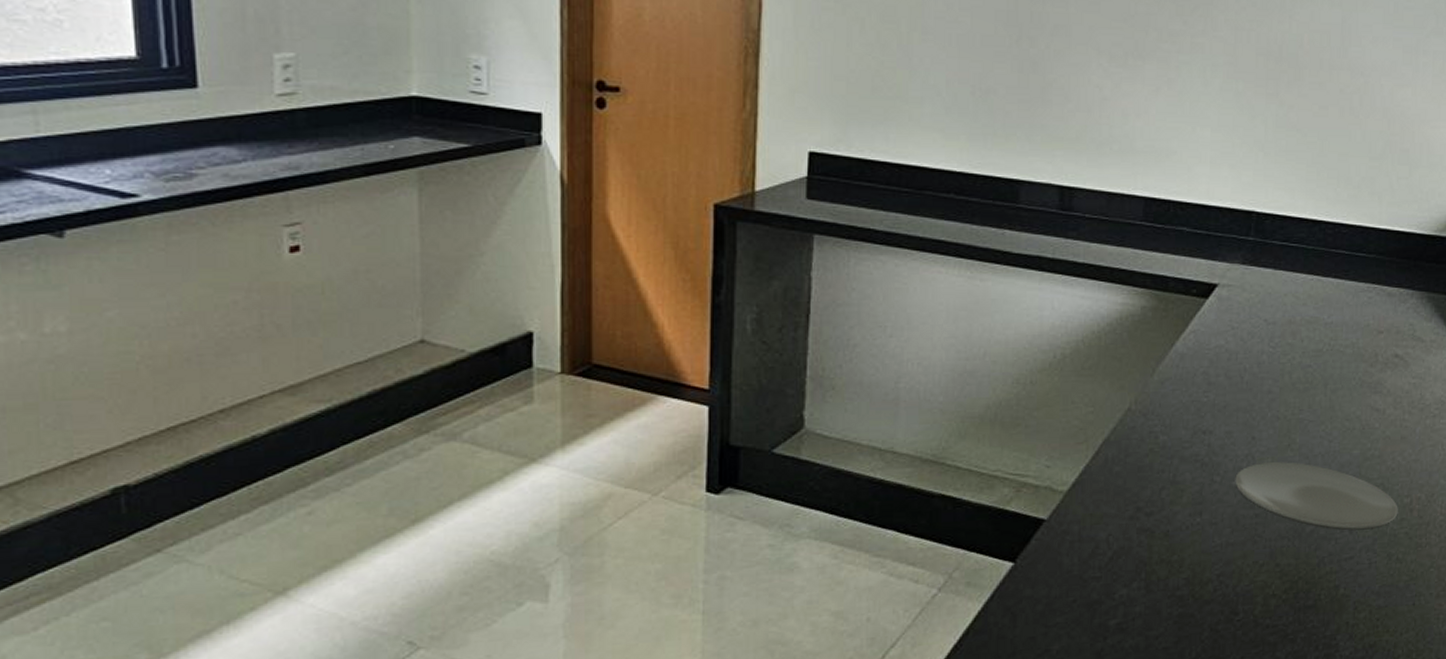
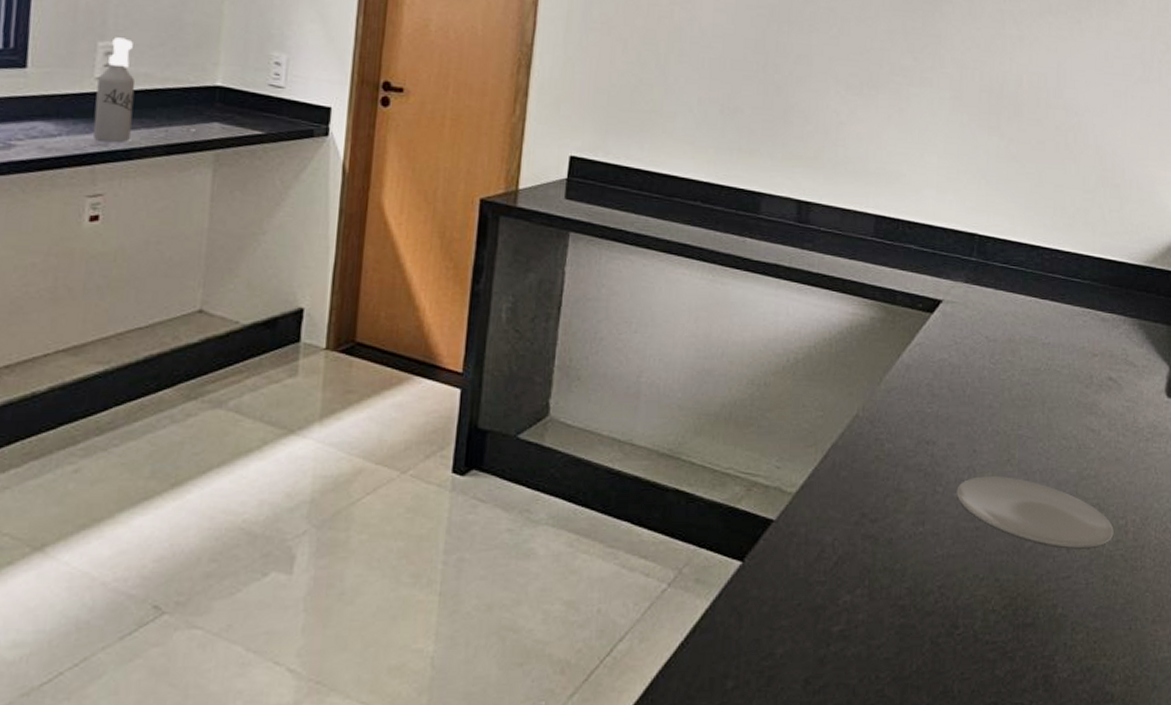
spray bottle: none [279,48,323,166] -> present [93,37,136,144]

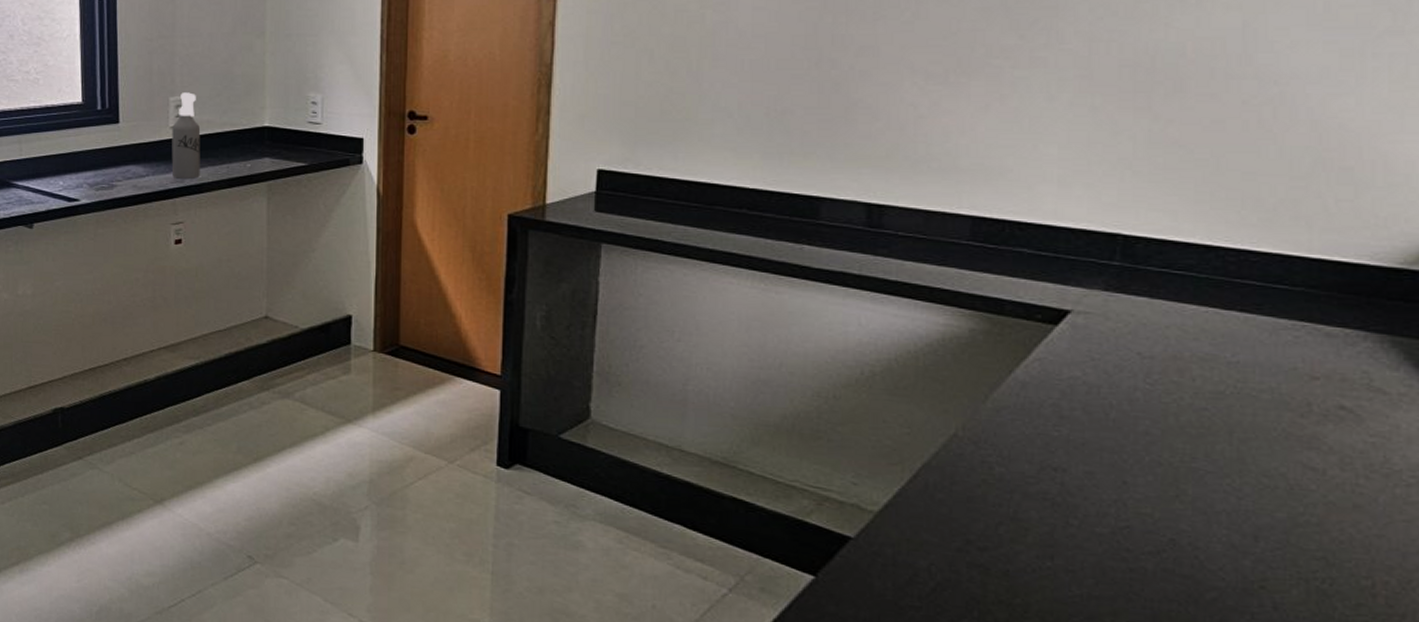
plate: present [956,476,1114,549] -> none [1099,511,1352,610]

